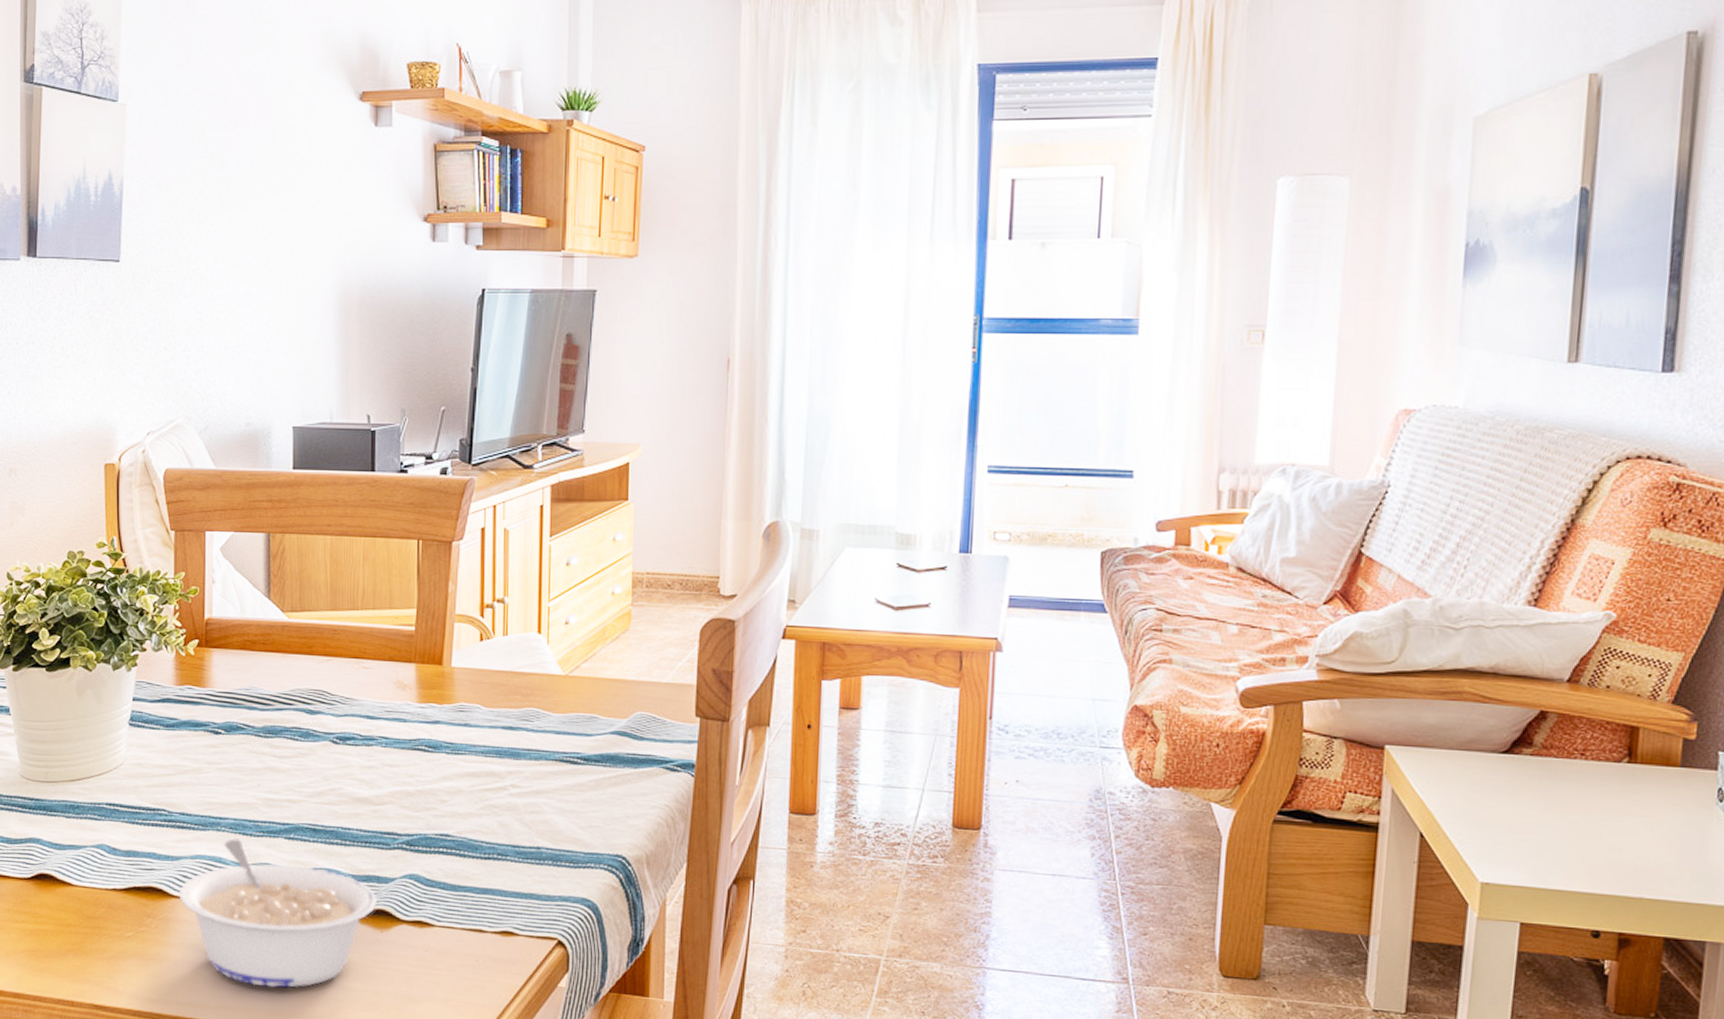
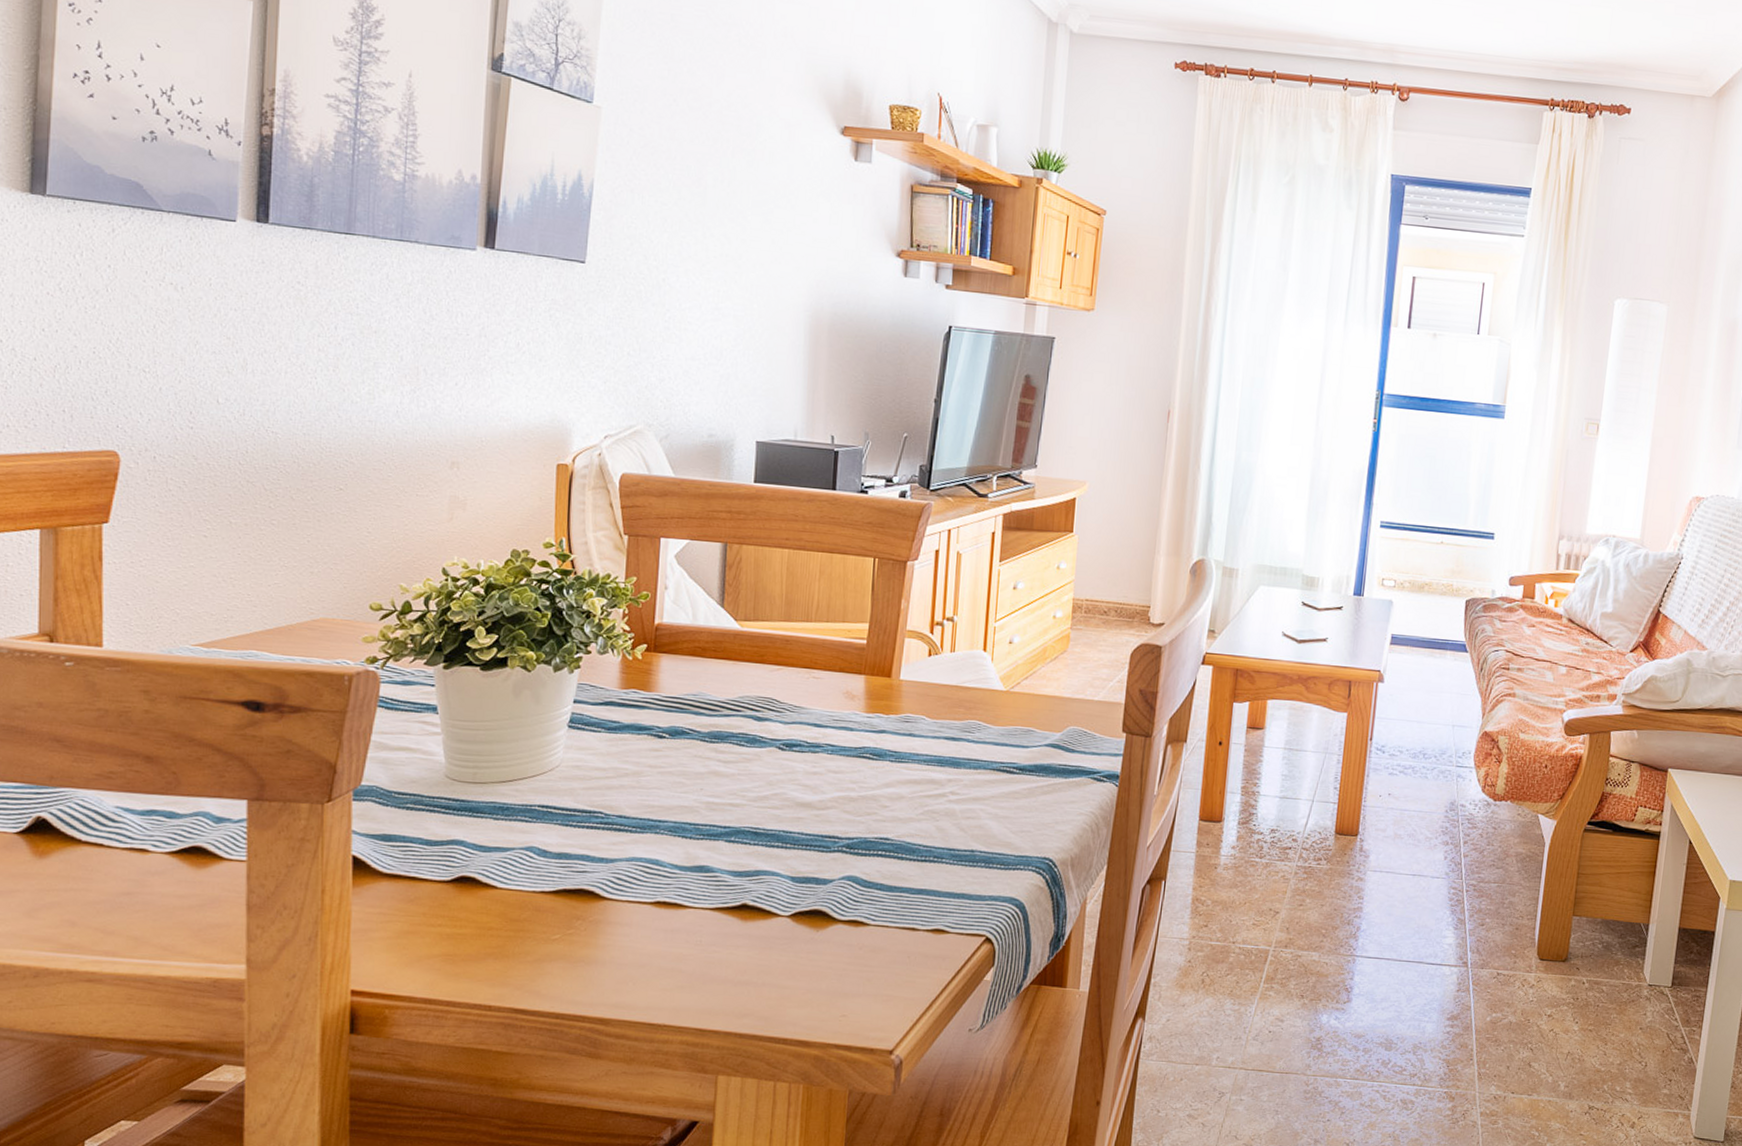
legume: present [179,838,378,988] -> none [611,841,815,987]

